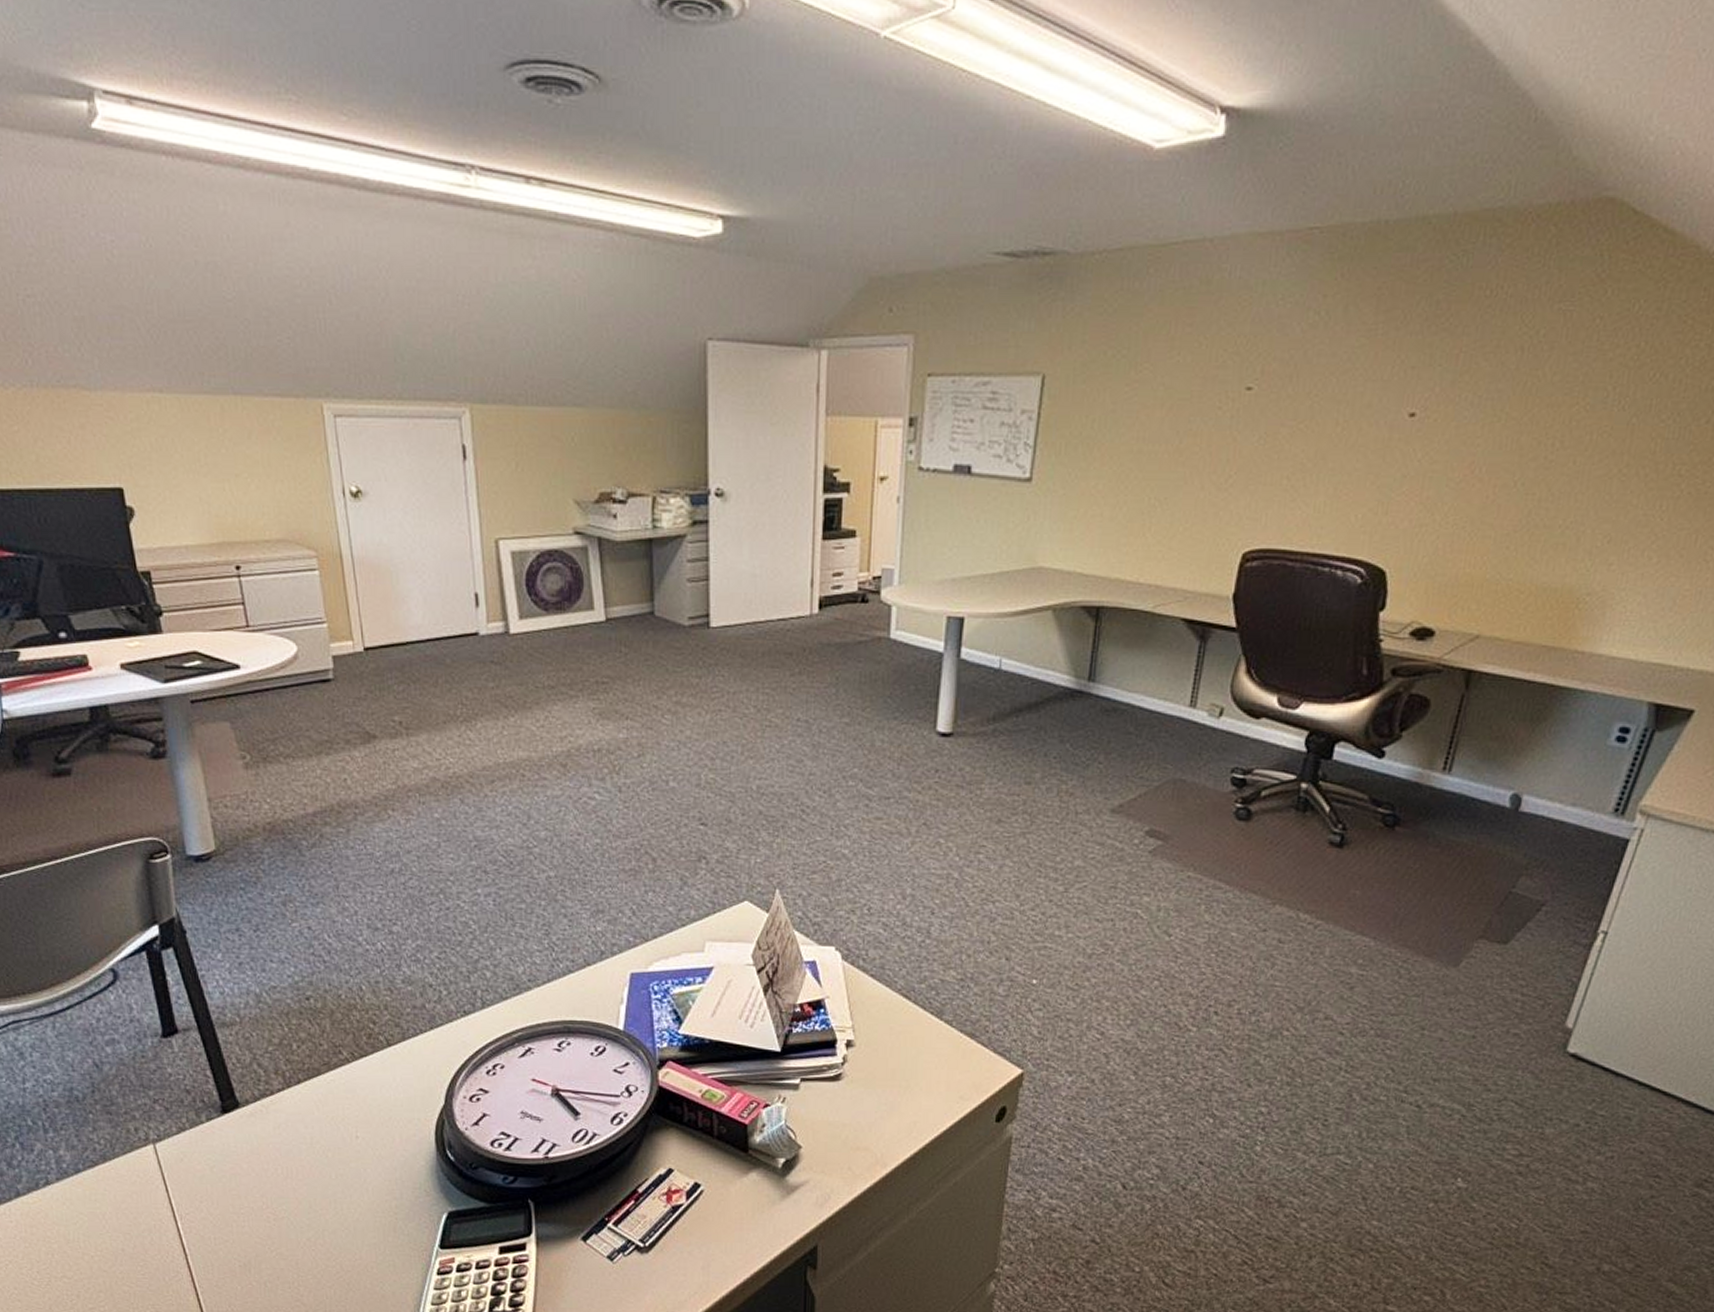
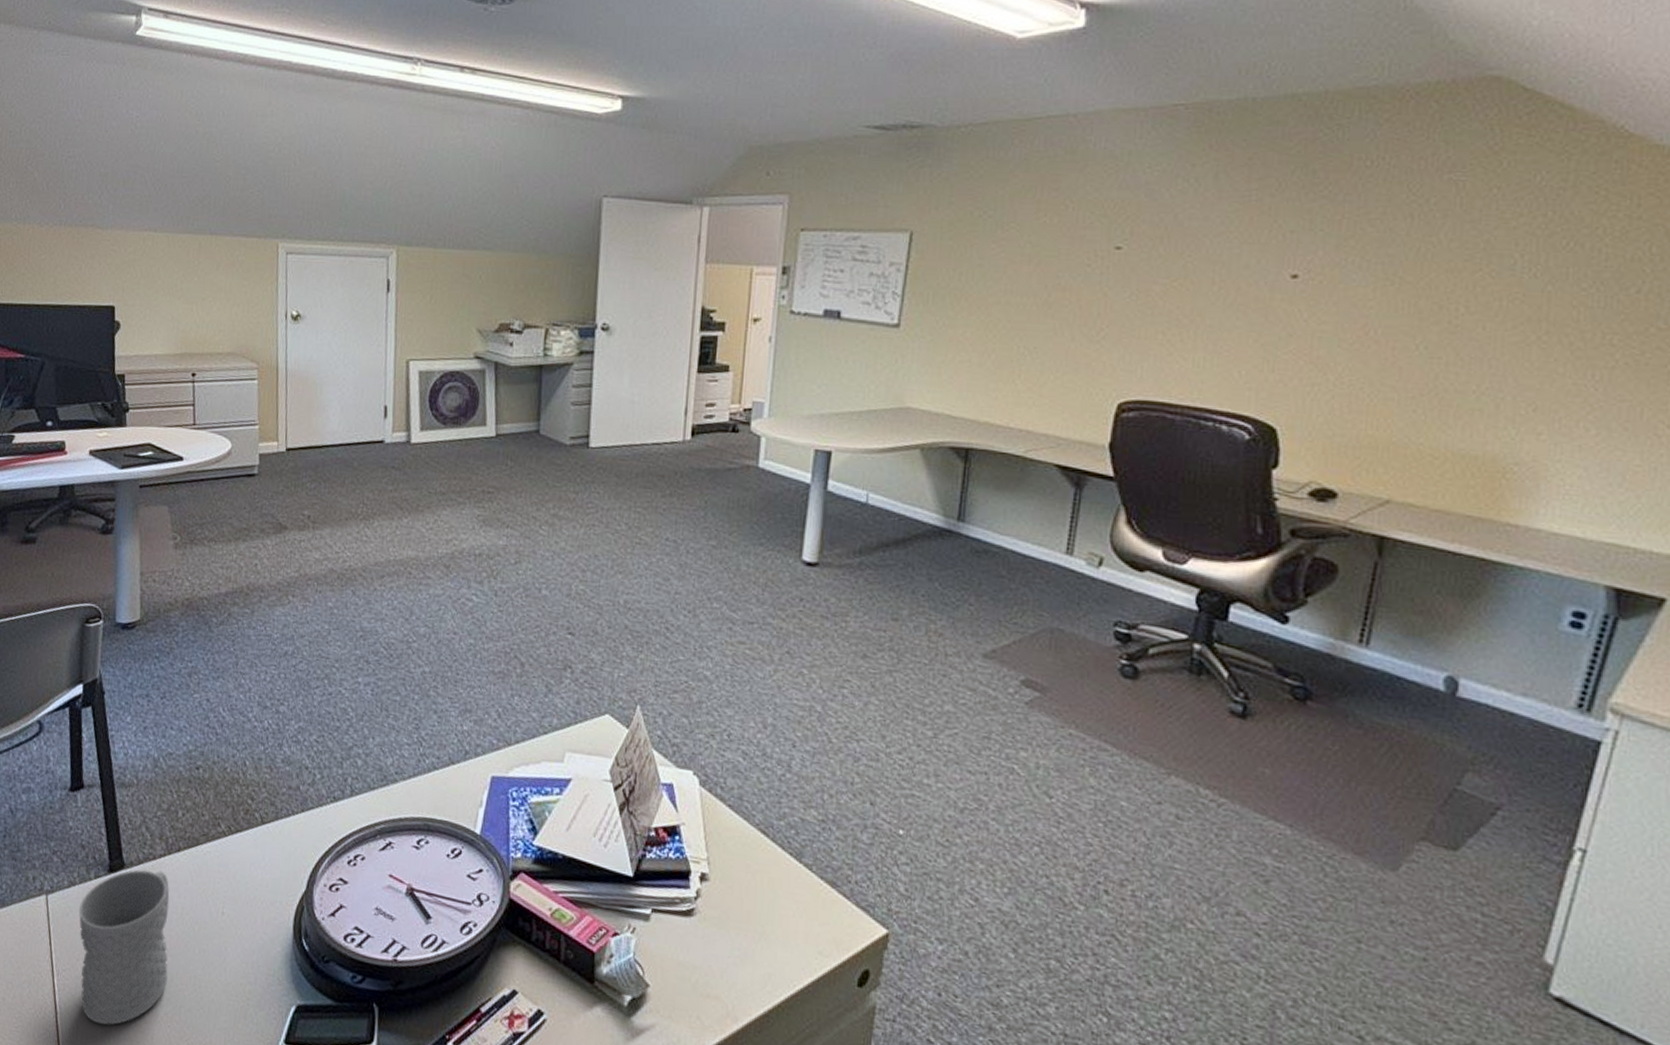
mug: none [193,1105,305,1259] -> present [78,869,170,1025]

